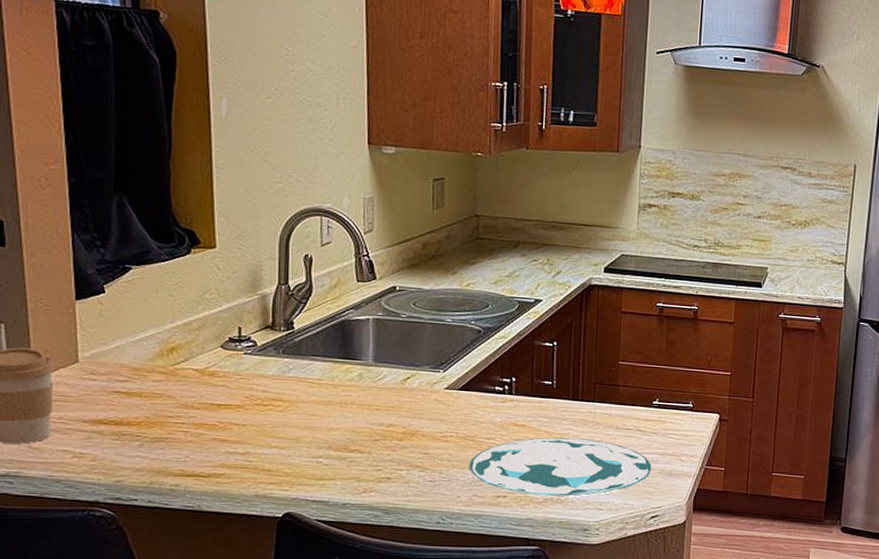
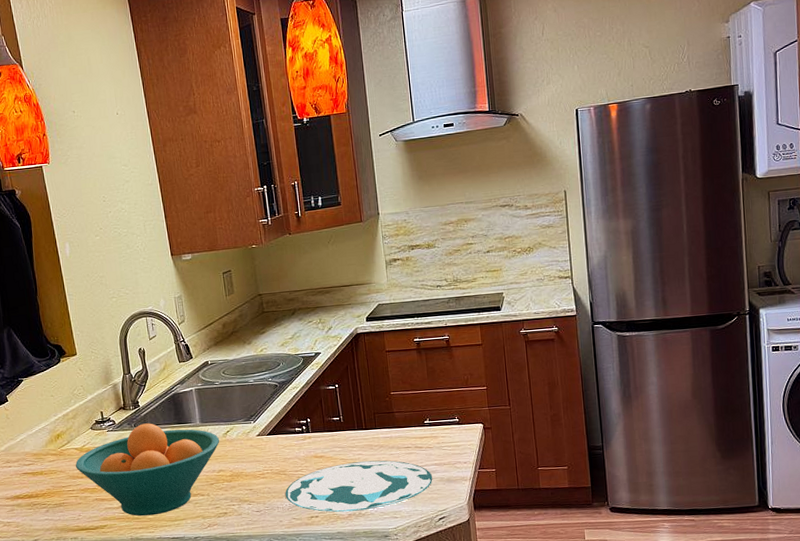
fruit bowl: none [190,351,396,470] -> present [75,423,220,516]

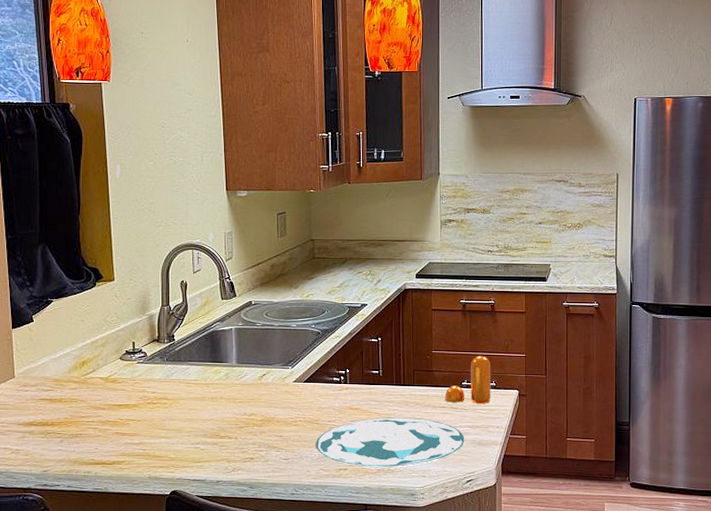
fruit bowl: present [75,423,220,516] -> none [98,358,255,455]
pepper shaker: none [408,392,455,442] -> present [445,356,491,404]

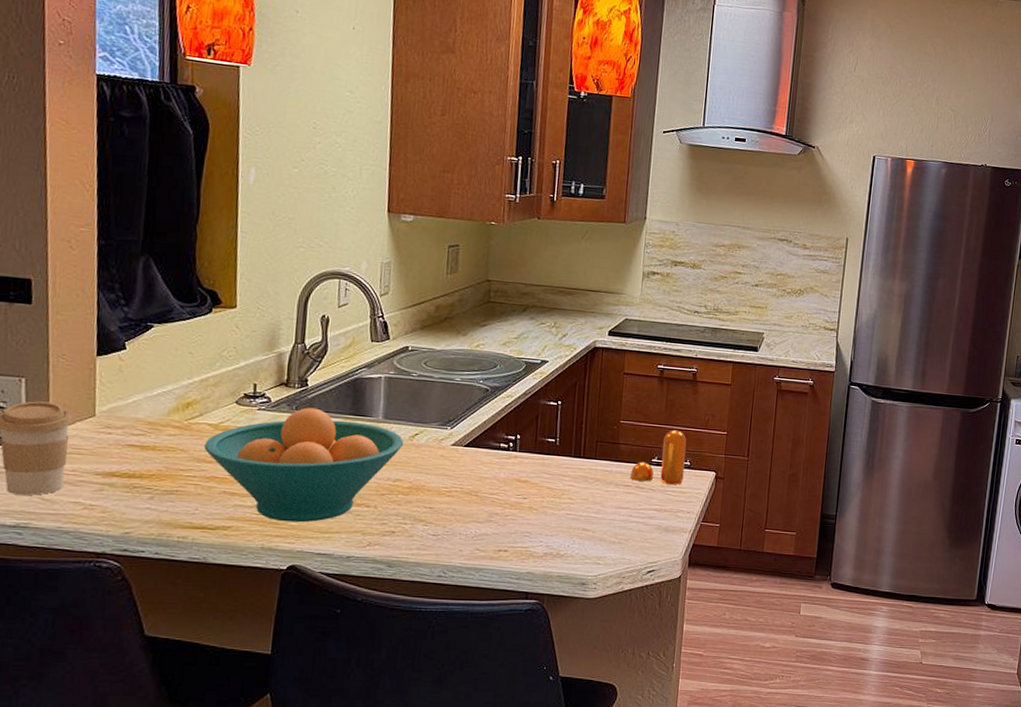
fruit bowl: none [98,358,255,455] -> present [203,407,404,523]
plate: present [315,417,465,467] -> none [472,493,650,551]

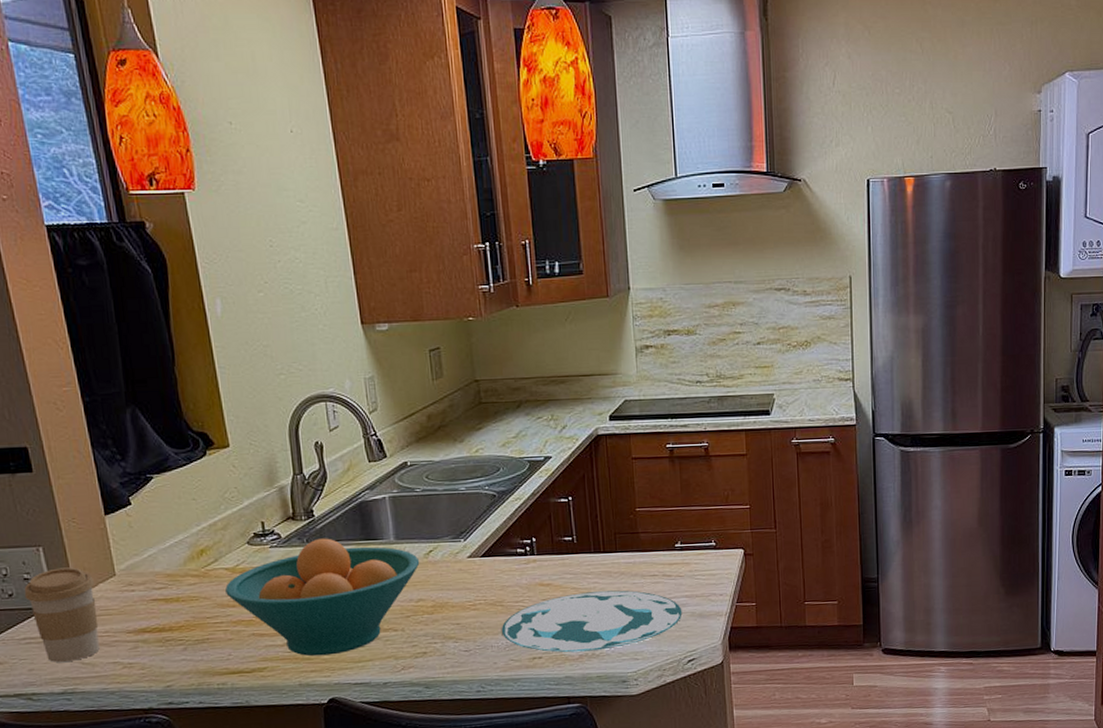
plate: none [472,493,650,551] -> present [501,590,683,653]
pepper shaker: present [630,430,687,485] -> none [655,510,711,569]

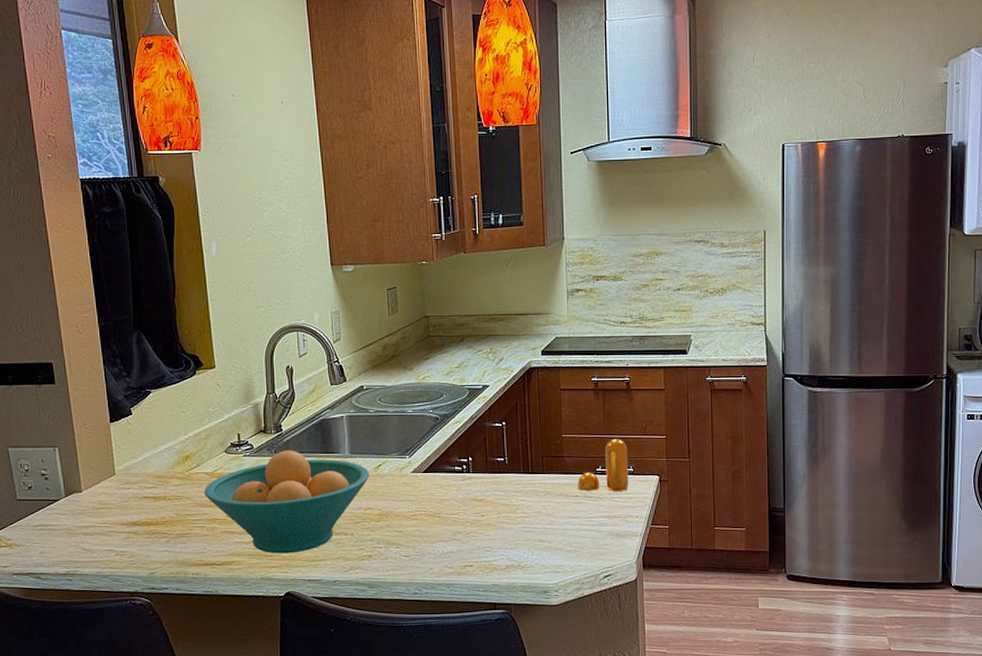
coffee cup: present [24,567,100,662] -> none [41,466,99,547]
plate: present [501,590,683,653] -> none [438,508,601,563]
pepper shaker: none [655,510,711,569] -> present [578,439,628,491]

